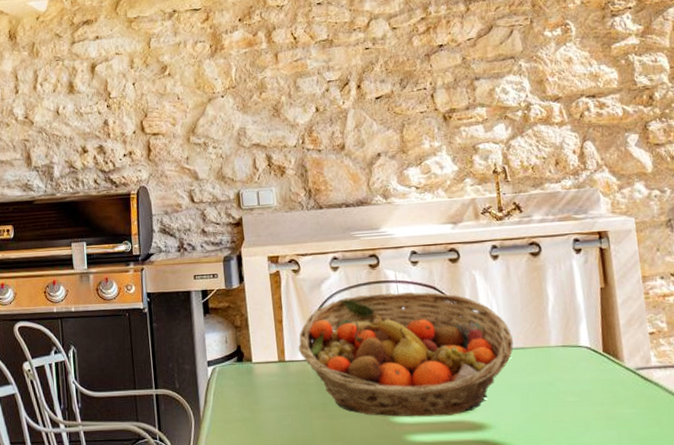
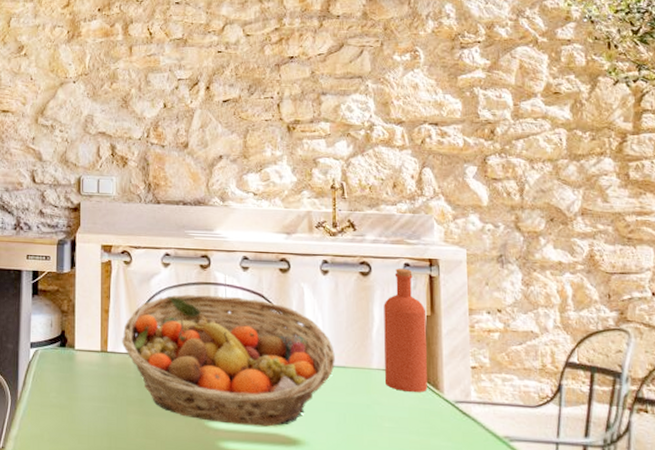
bottle: none [557,244,608,365] -> present [384,268,427,393]

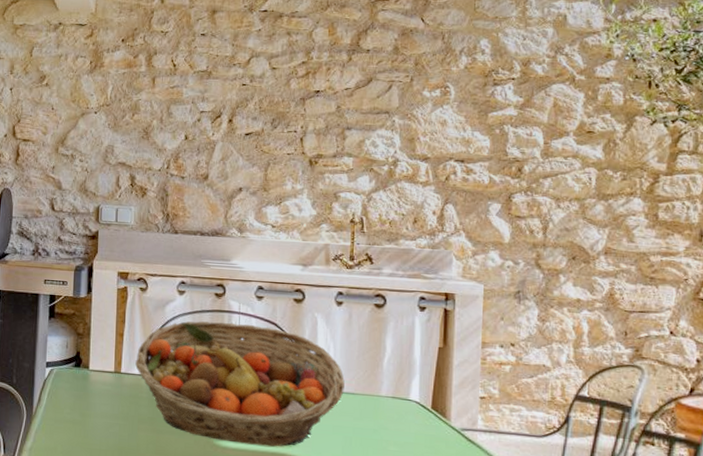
bottle: present [384,268,427,393] -> none [392,301,438,420]

